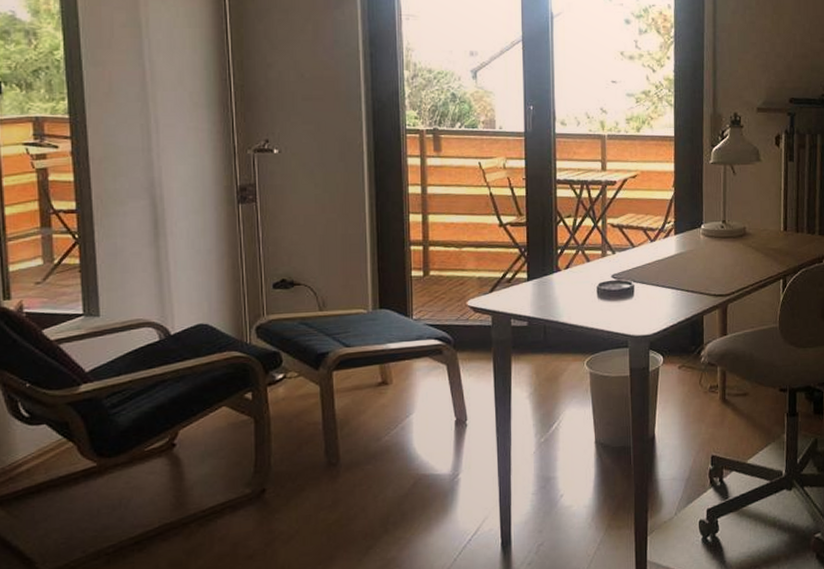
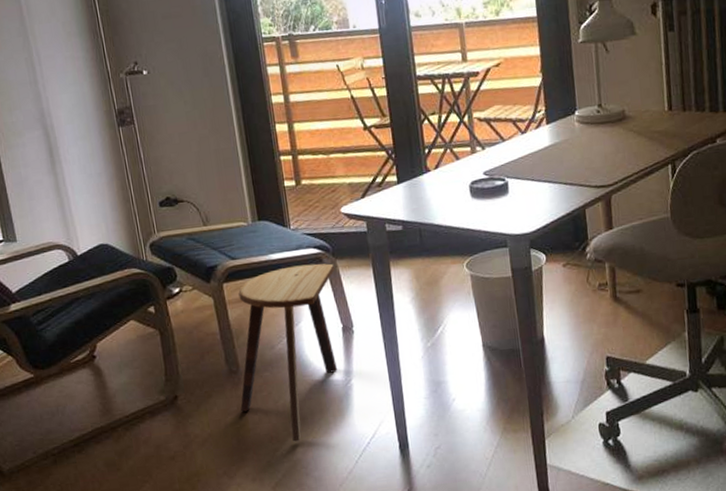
stool: none [336,355,455,539] -> present [238,263,337,442]

